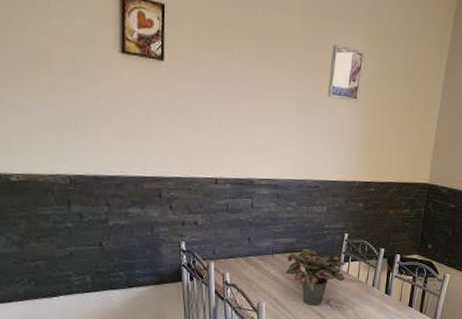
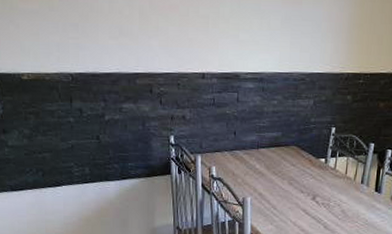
potted plant: present [285,248,346,305] -> none [270,142,333,202]

